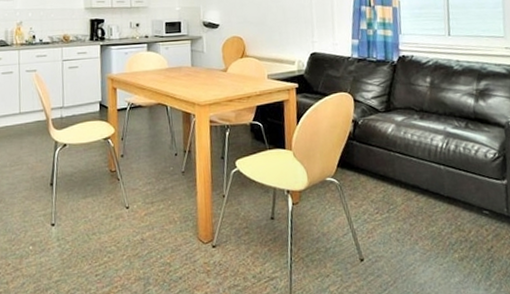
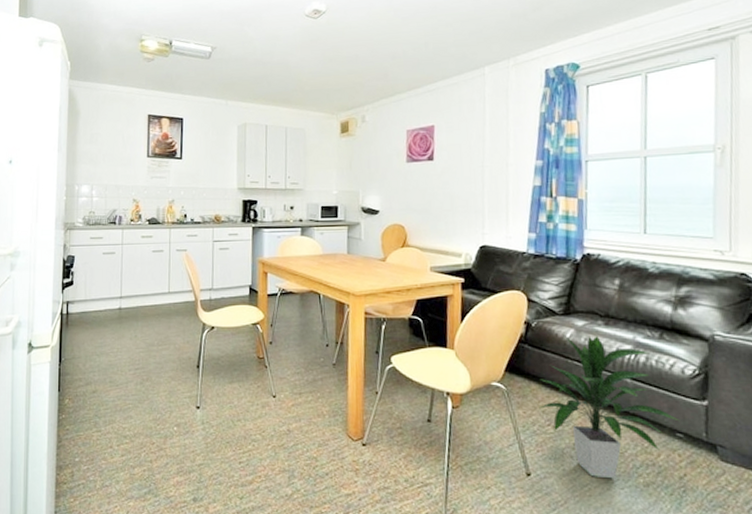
indoor plant: none [367,129,485,257] -> present [539,333,680,479]

